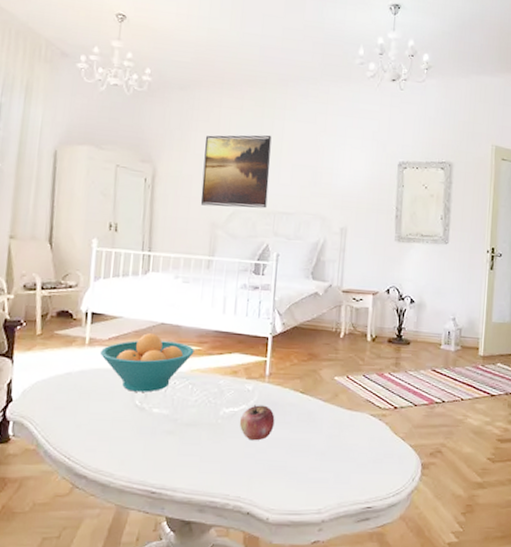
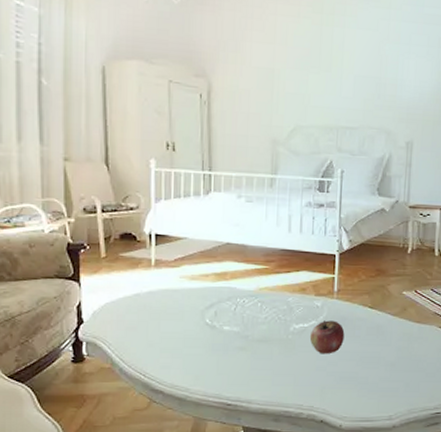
fruit bowl: present [99,333,194,392] -> none [166,253,262,311]
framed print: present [200,135,272,209] -> none [260,44,332,123]

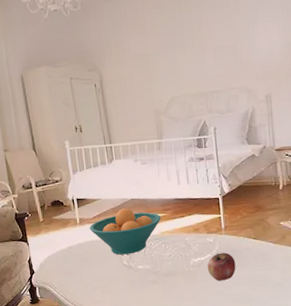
fruit bowl: none [166,253,262,311] -> present [89,208,161,255]

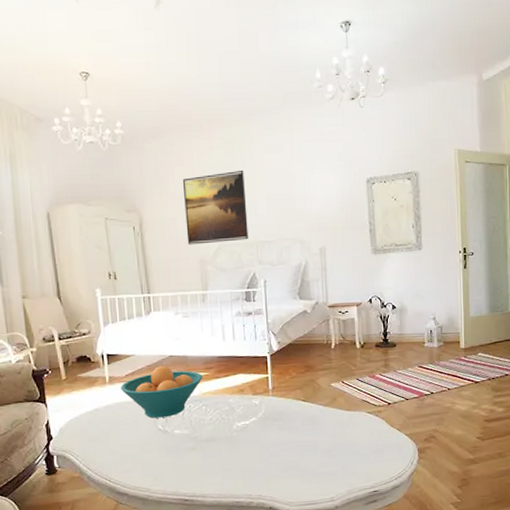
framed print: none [136,25,198,98] -> present [182,169,249,245]
apple: present [207,252,236,281] -> none [251,416,283,447]

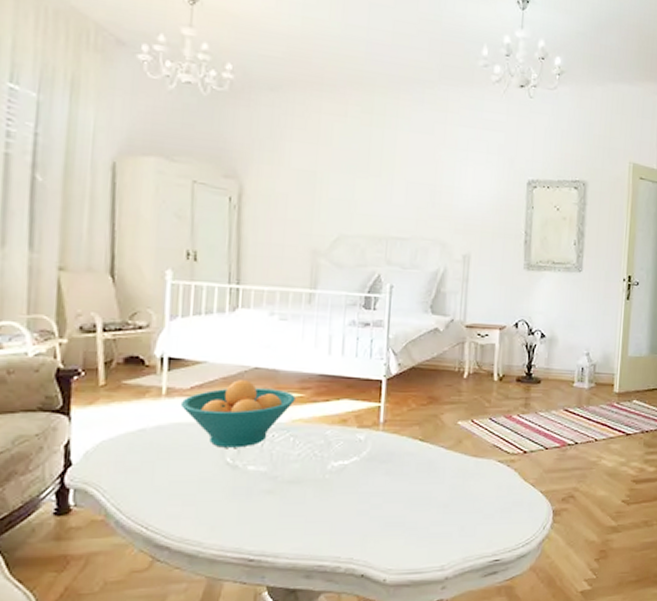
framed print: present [182,169,249,245] -> none [298,146,382,233]

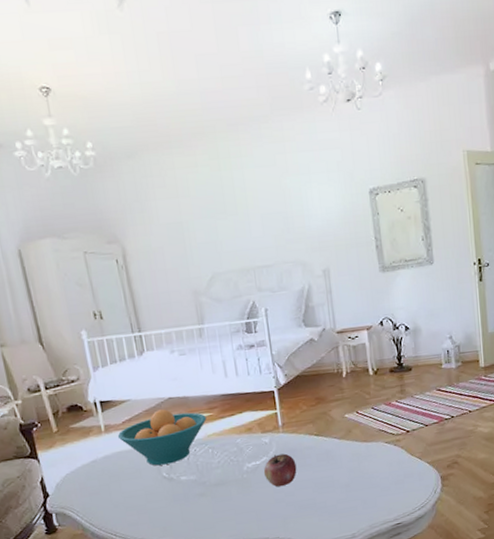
apple: none [350,456,391,496] -> present [263,453,297,487]

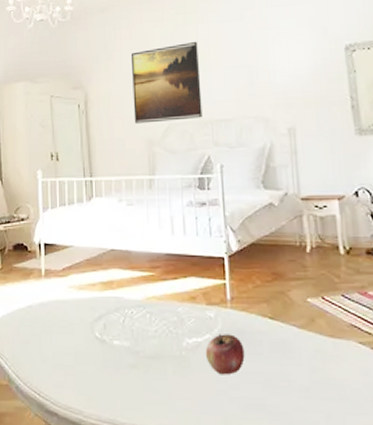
fruit bowl: present [117,409,207,466] -> none [56,261,147,323]
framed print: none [166,188,245,276] -> present [130,41,203,124]

